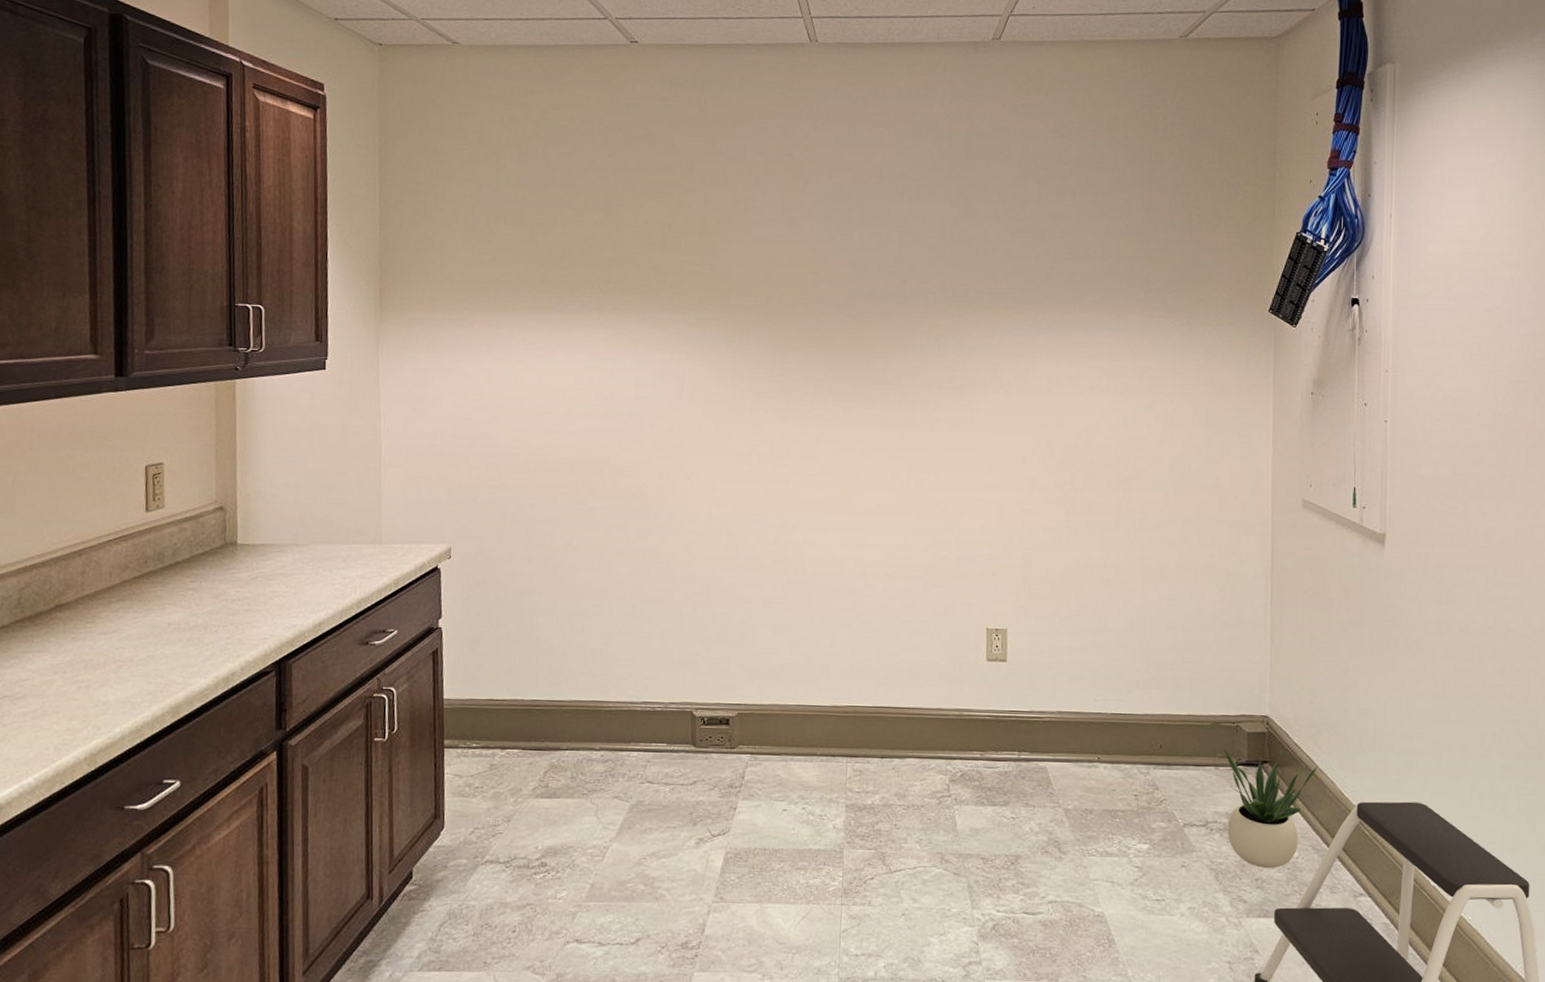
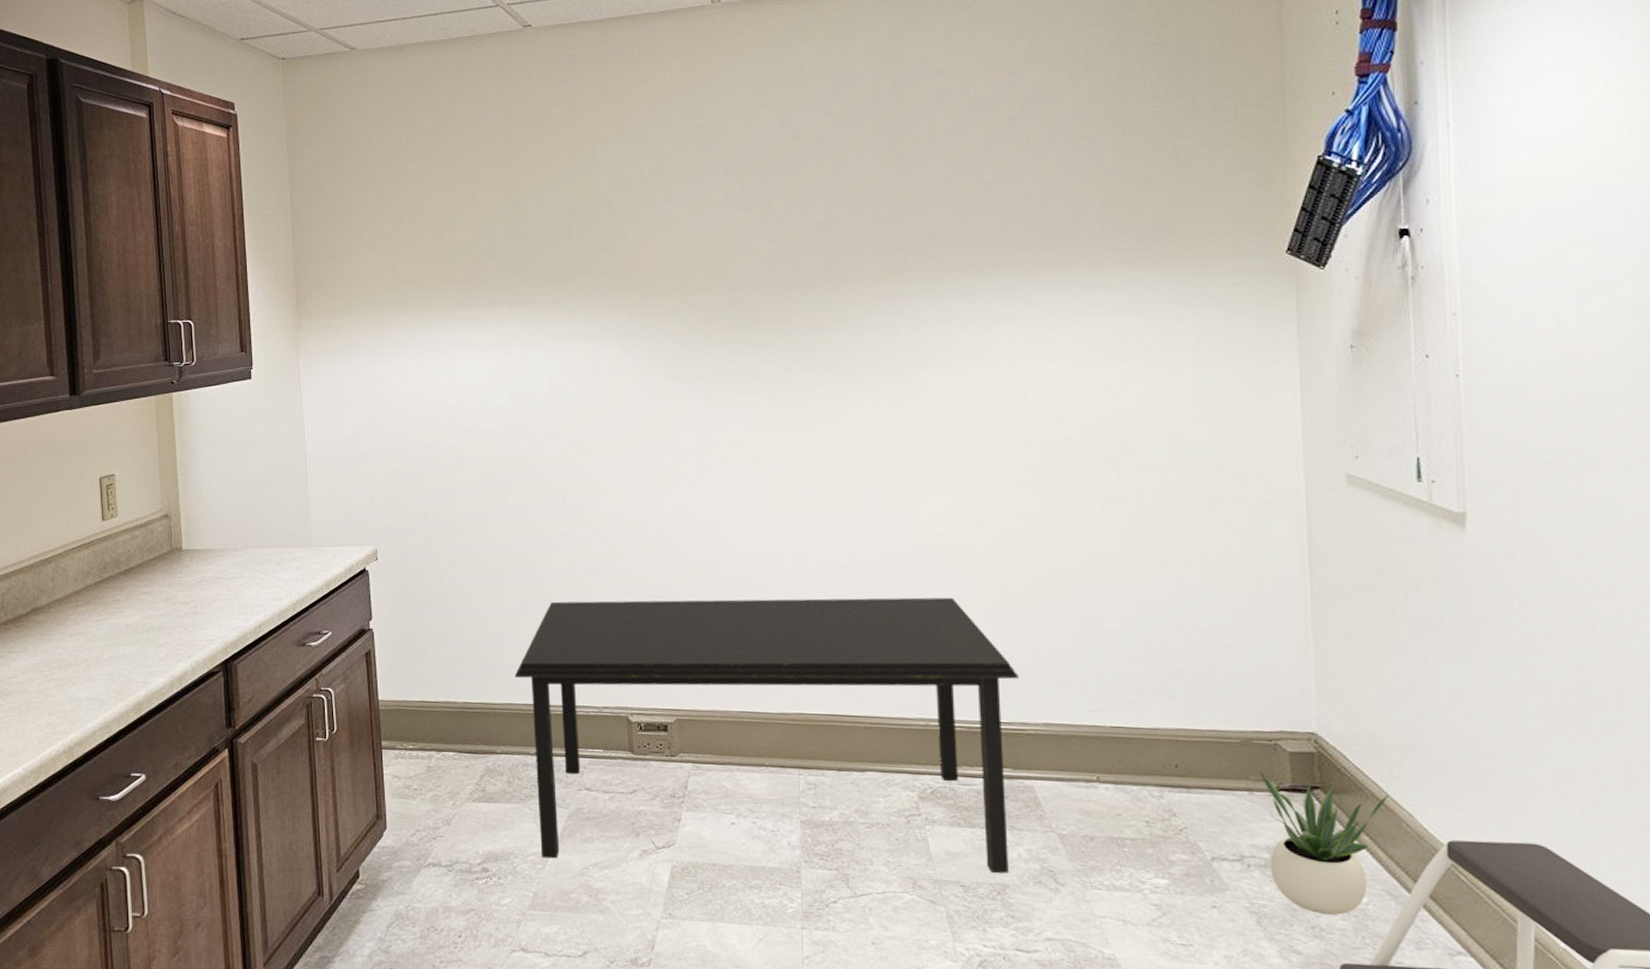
dining table: none [585,599,1040,851] -> present [515,597,1019,873]

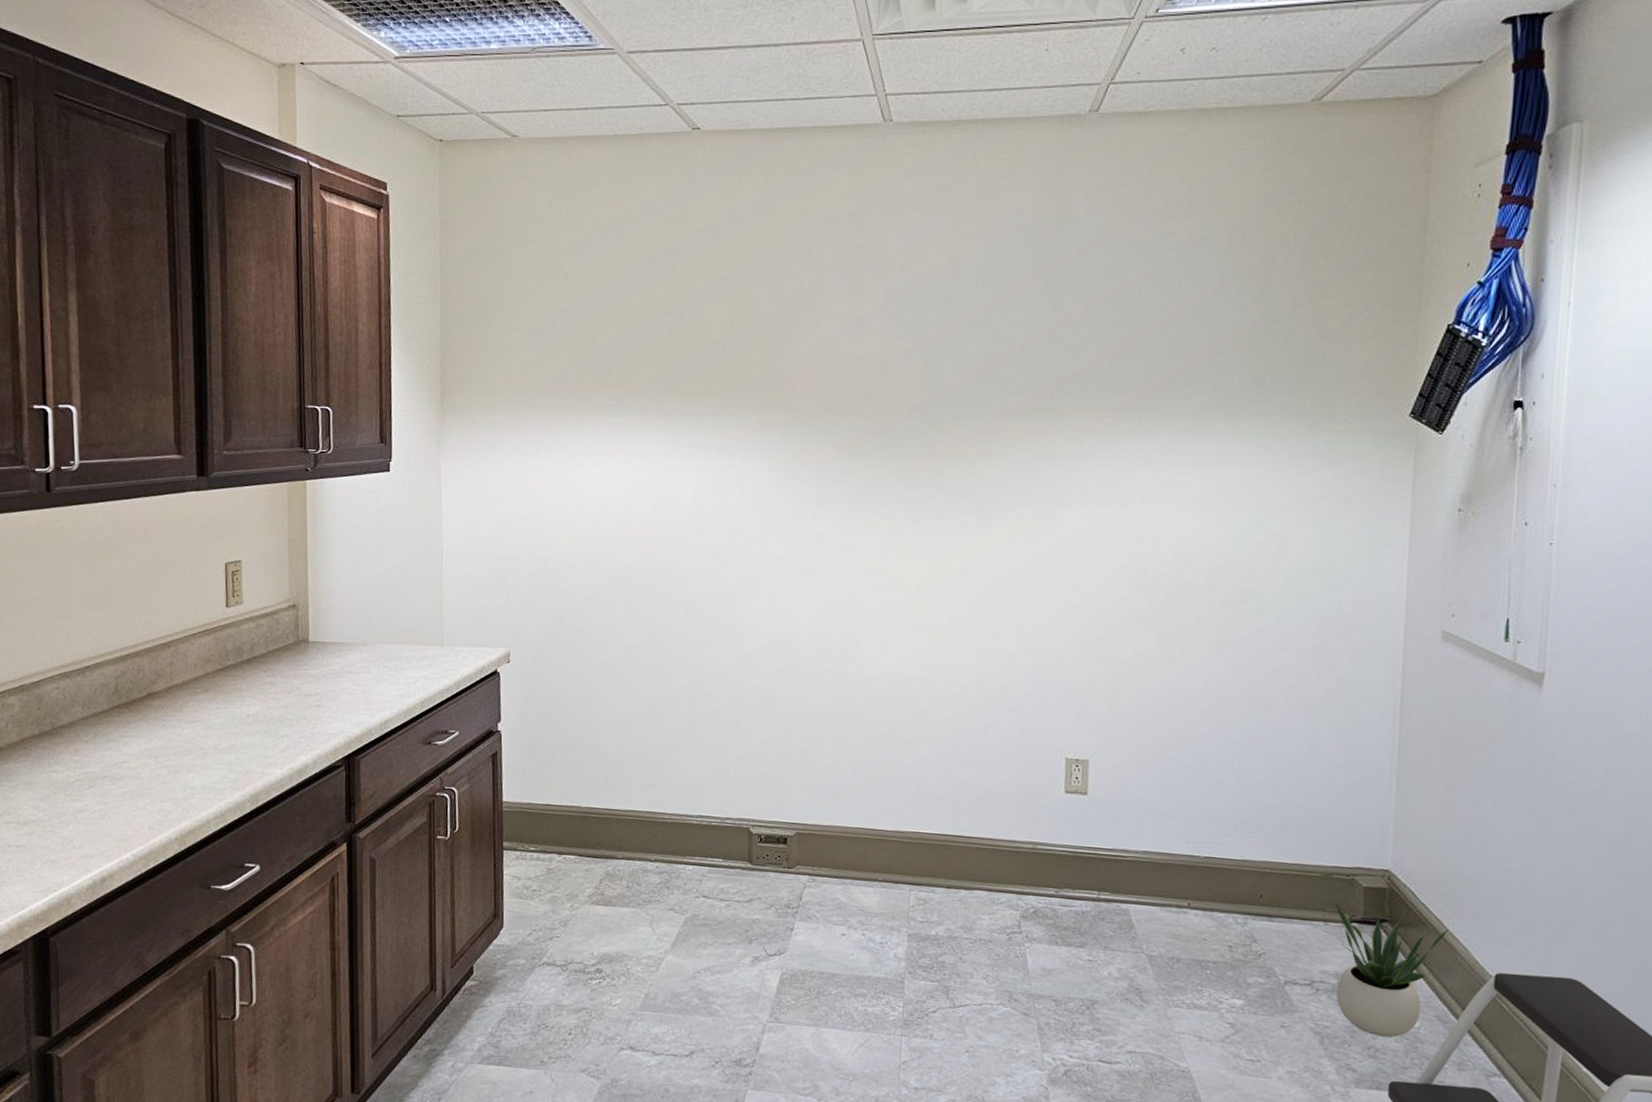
dining table: present [515,597,1019,873] -> none [641,712,1124,990]

